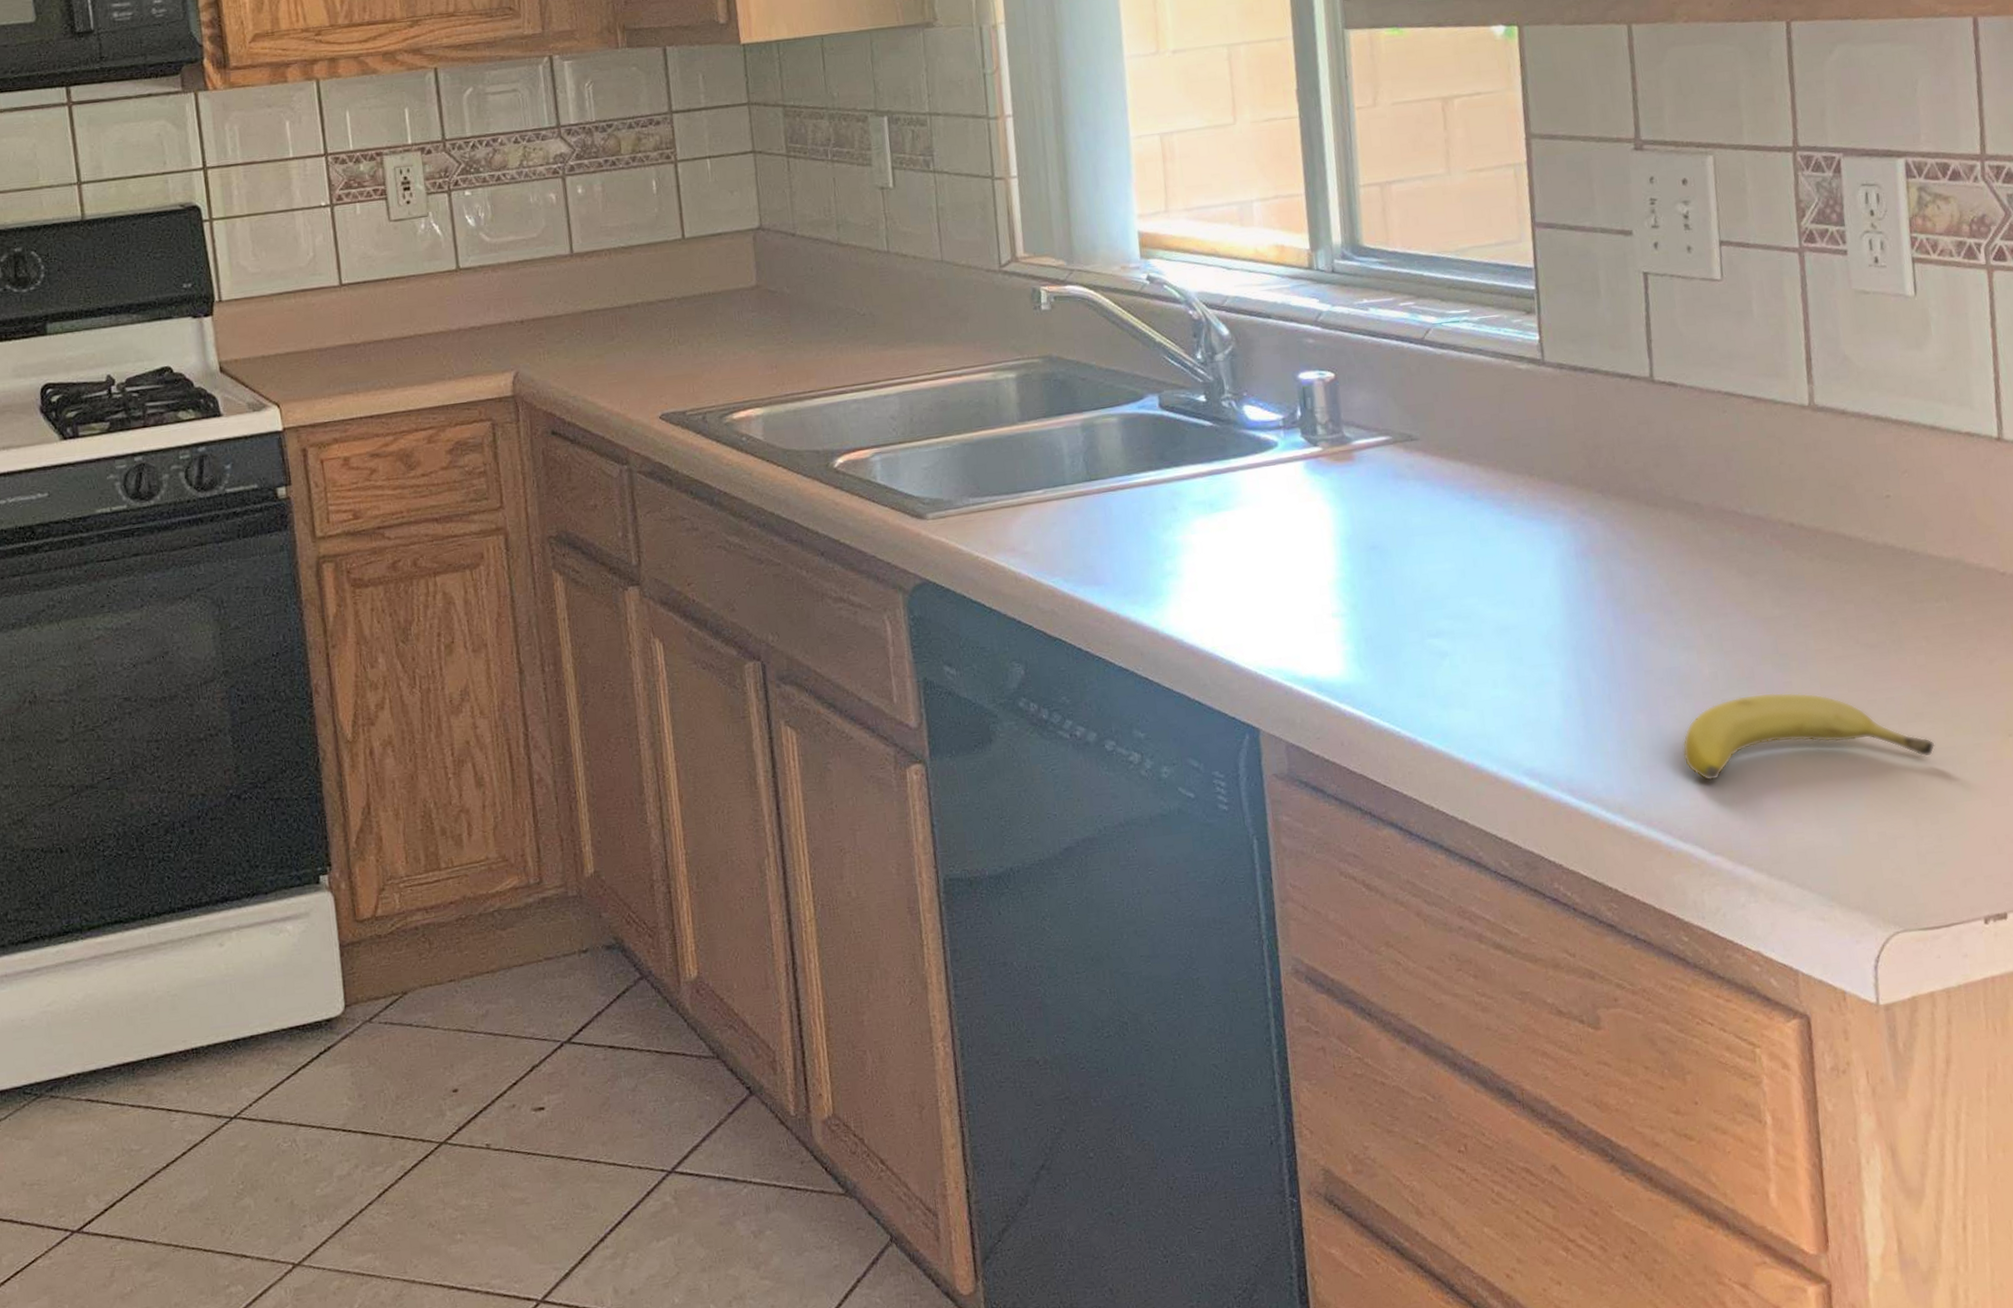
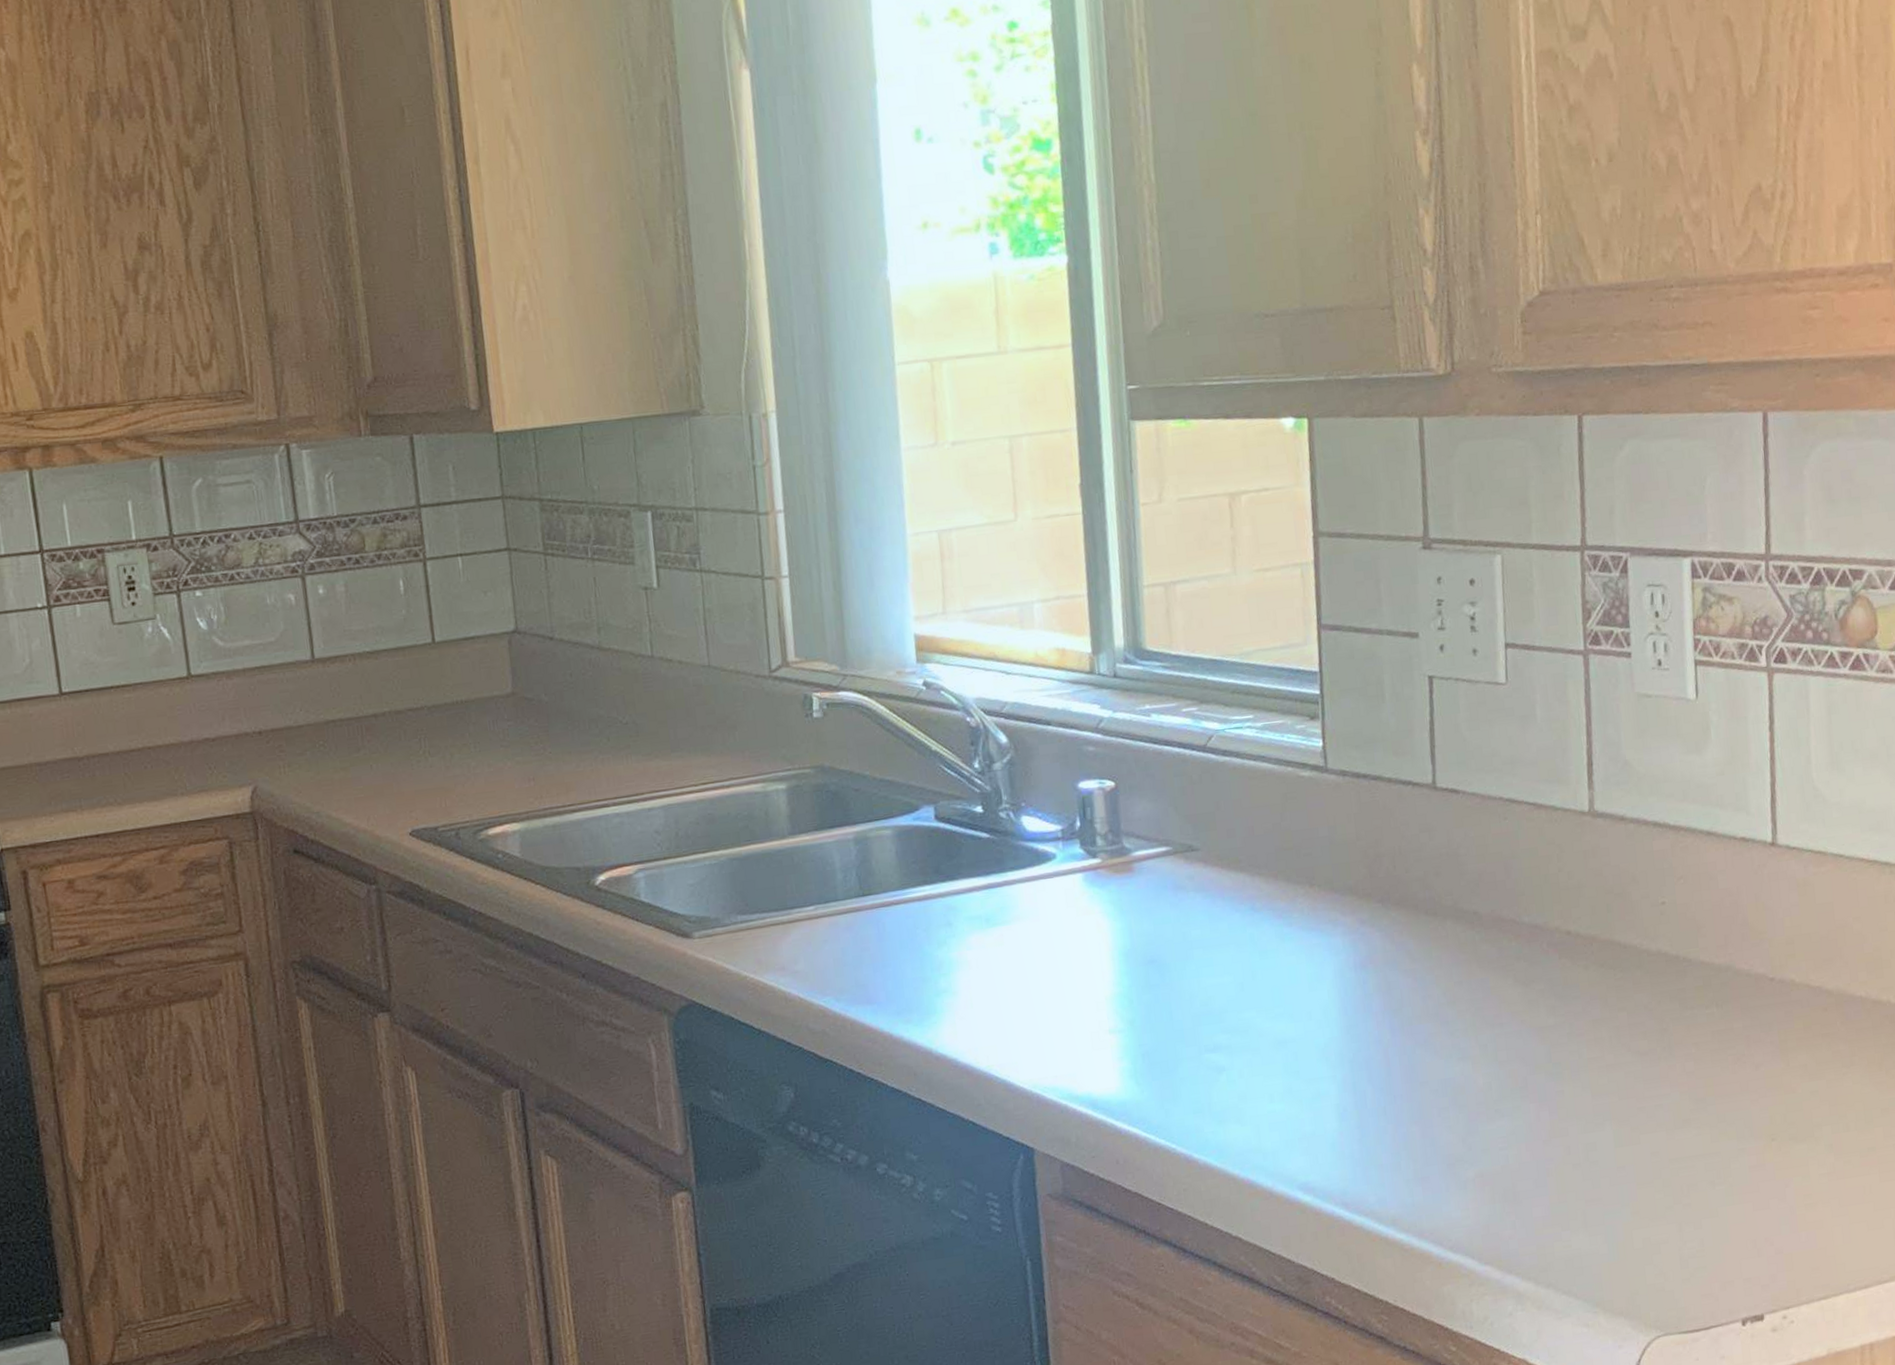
fruit: present [1682,692,1935,781] -> none [1455,1101,1701,1192]

